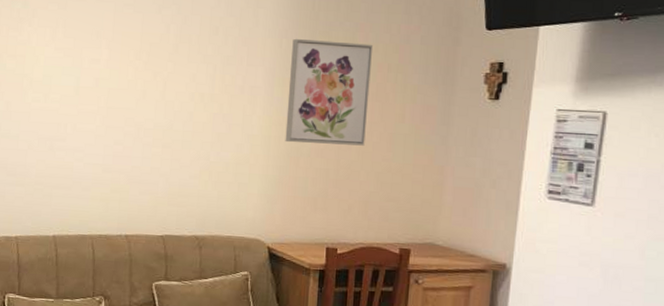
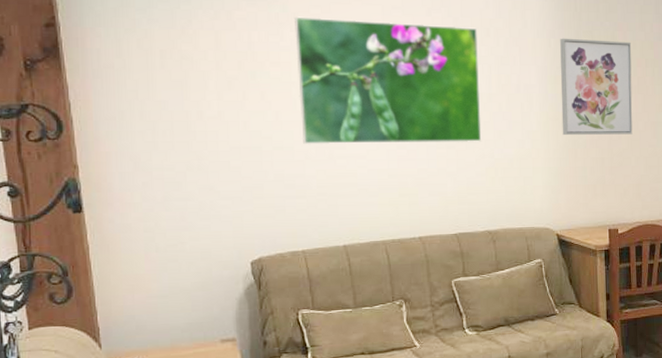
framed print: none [28,12,206,143] -> present [295,16,482,145]

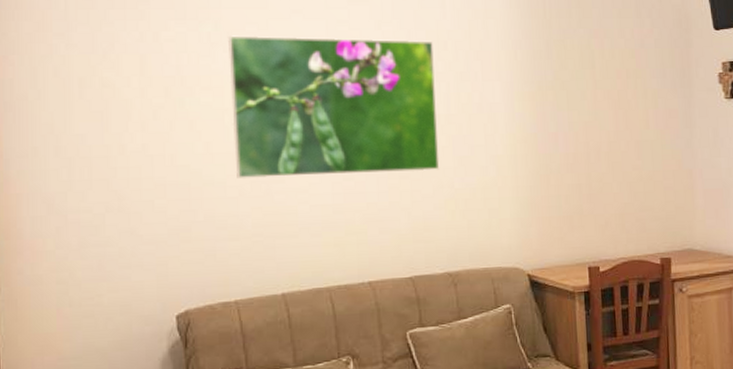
wall art: present [560,38,633,136] -> none [528,48,614,160]

